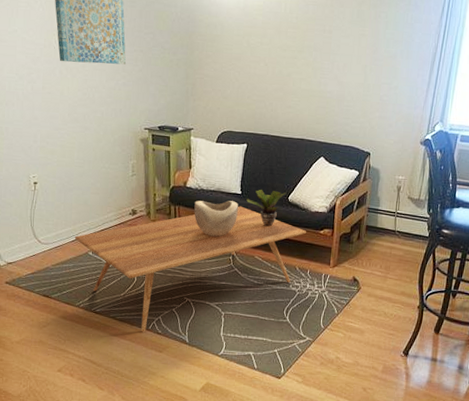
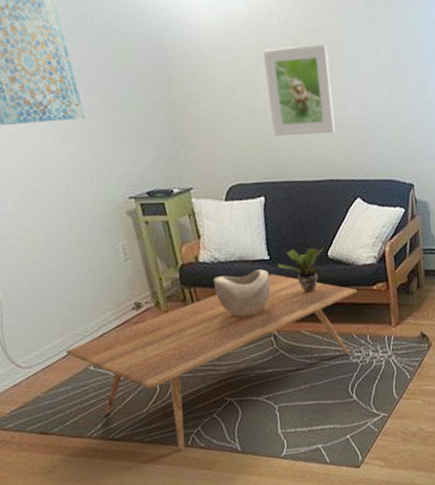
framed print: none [264,29,320,103] -> present [262,44,335,136]

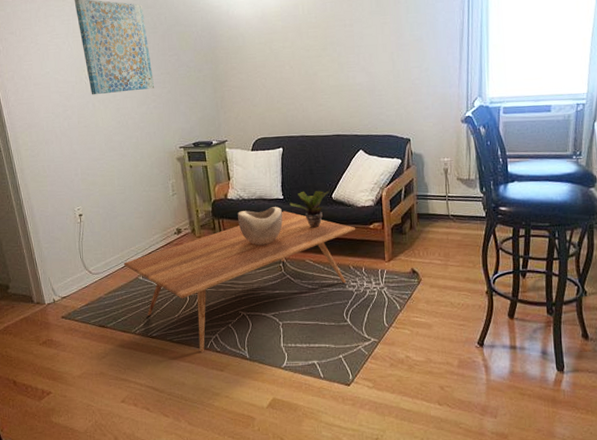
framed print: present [262,44,335,136] -> none [289,27,344,100]

